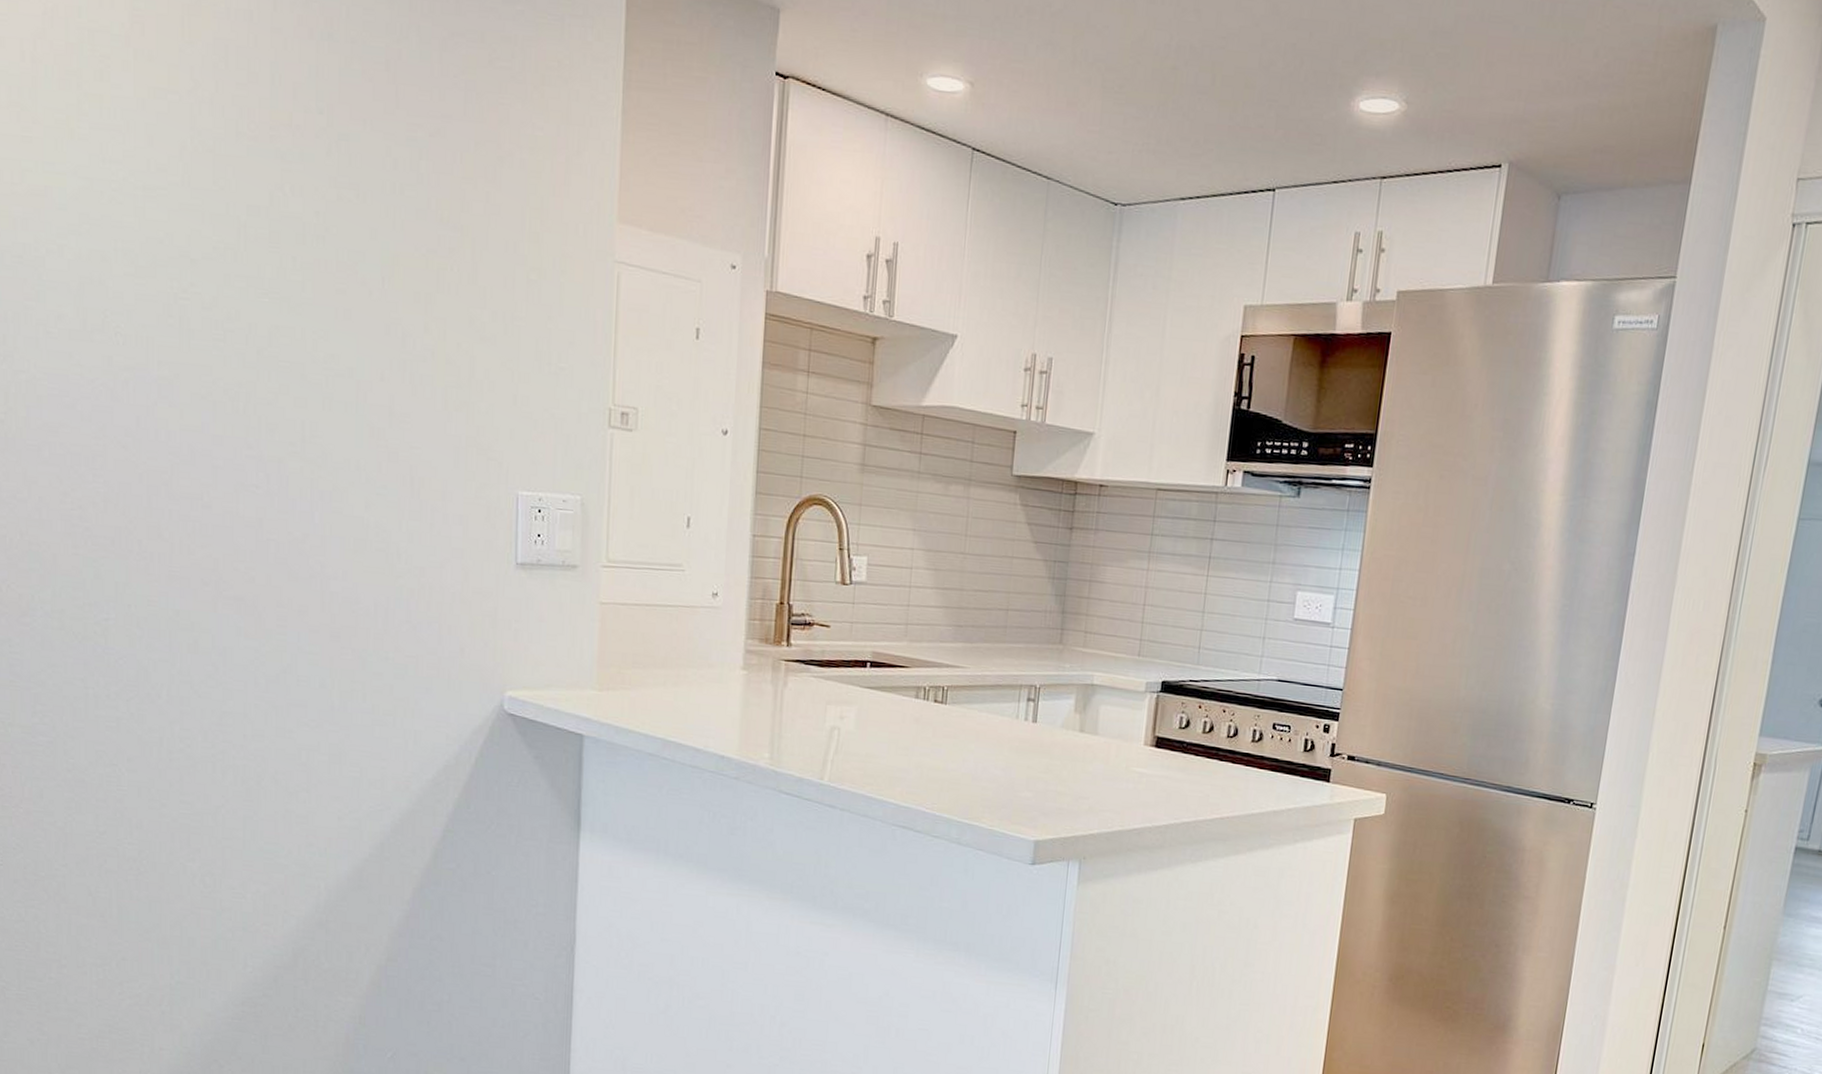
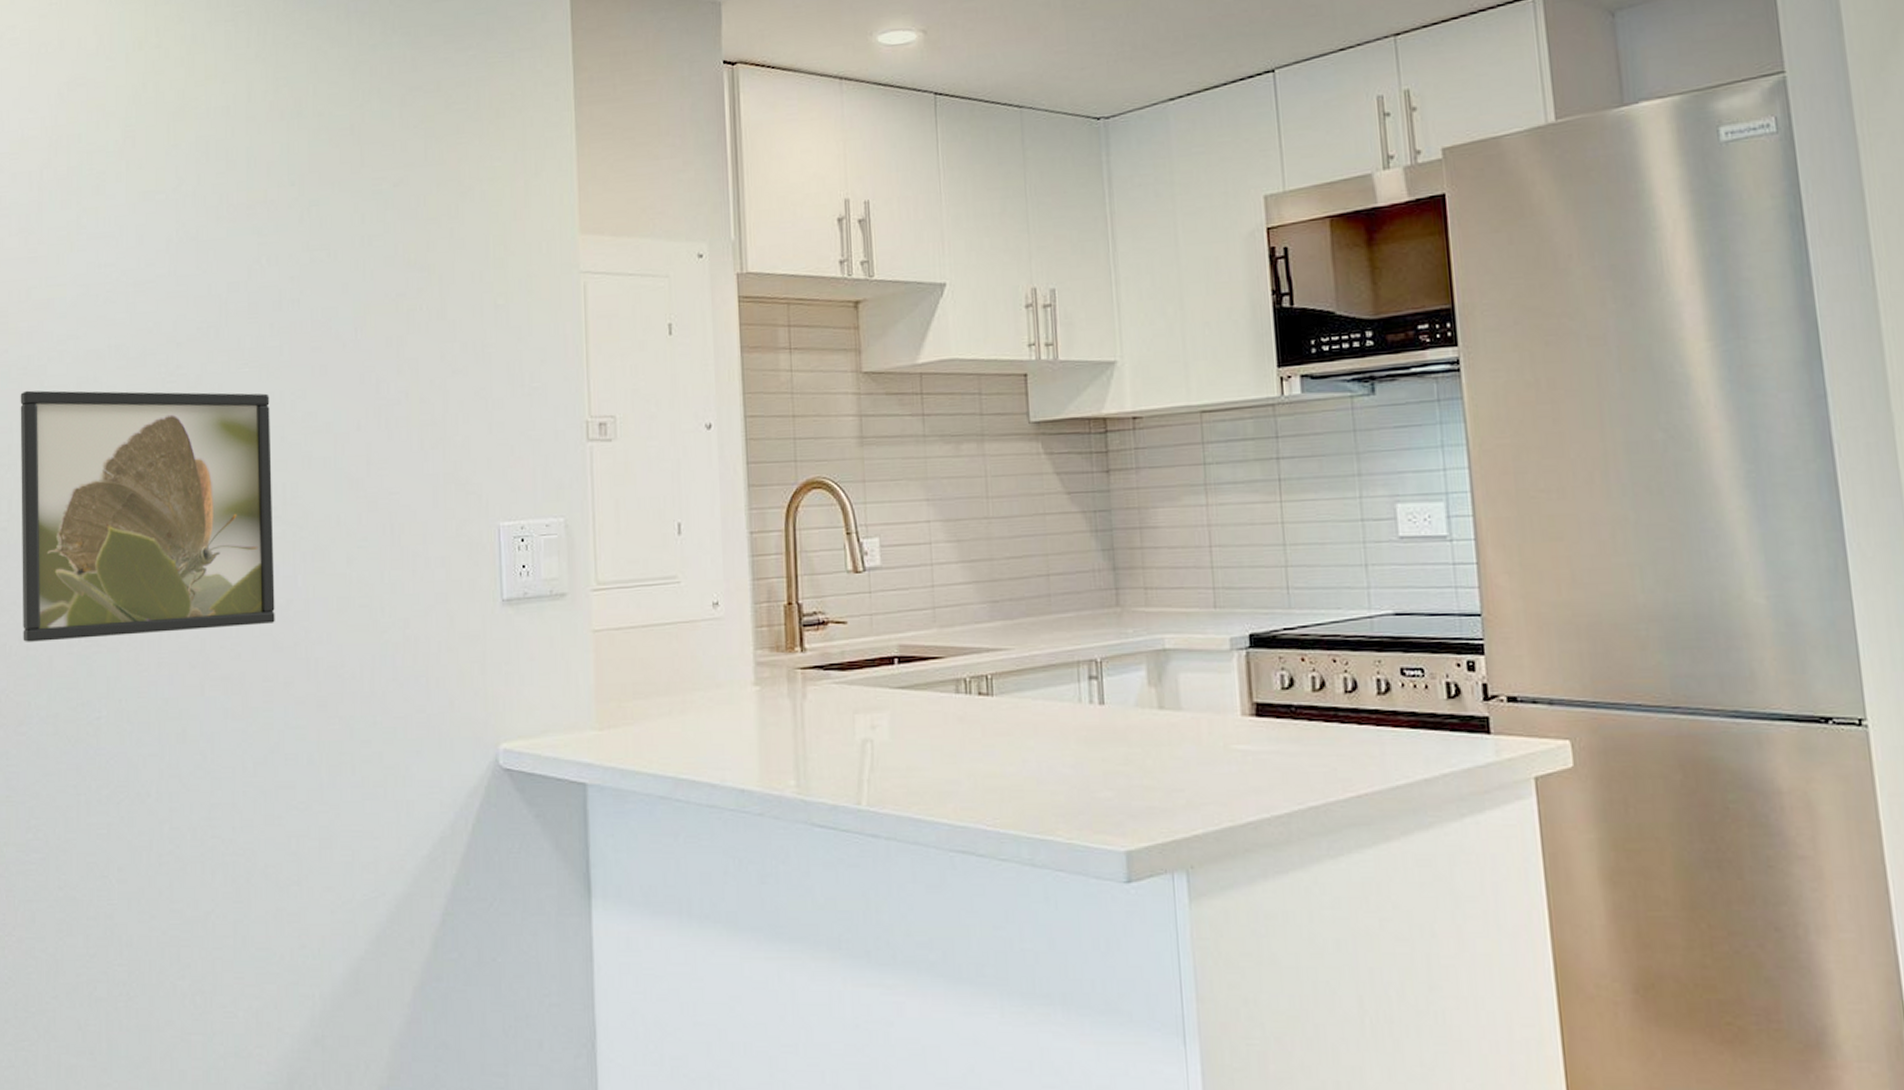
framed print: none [15,280,291,554] -> present [20,390,275,642]

